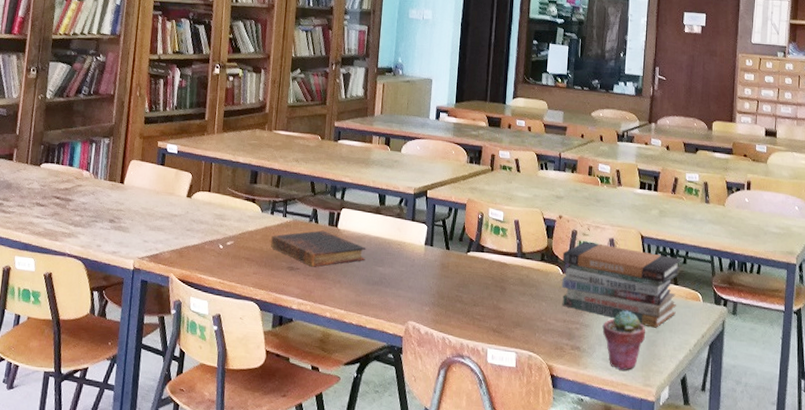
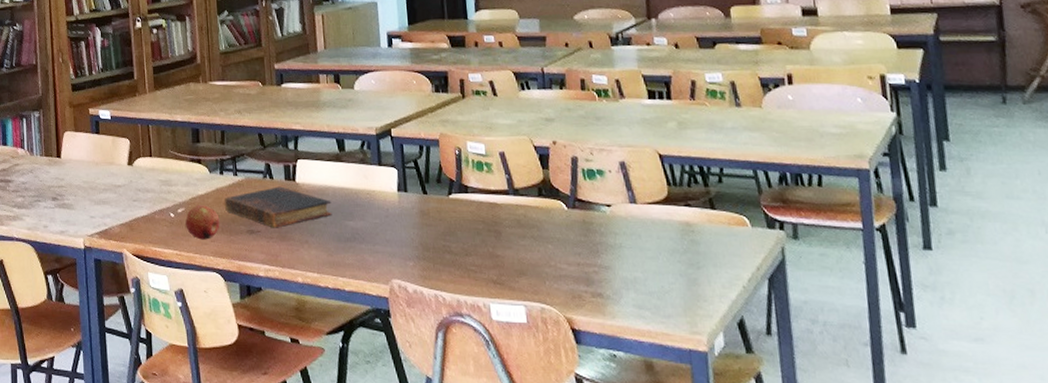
apple: none [232,240,264,272] -> present [185,205,220,240]
book stack: present [562,241,681,328] -> none [563,168,718,263]
potted succulent: present [602,310,646,370] -> none [626,245,684,317]

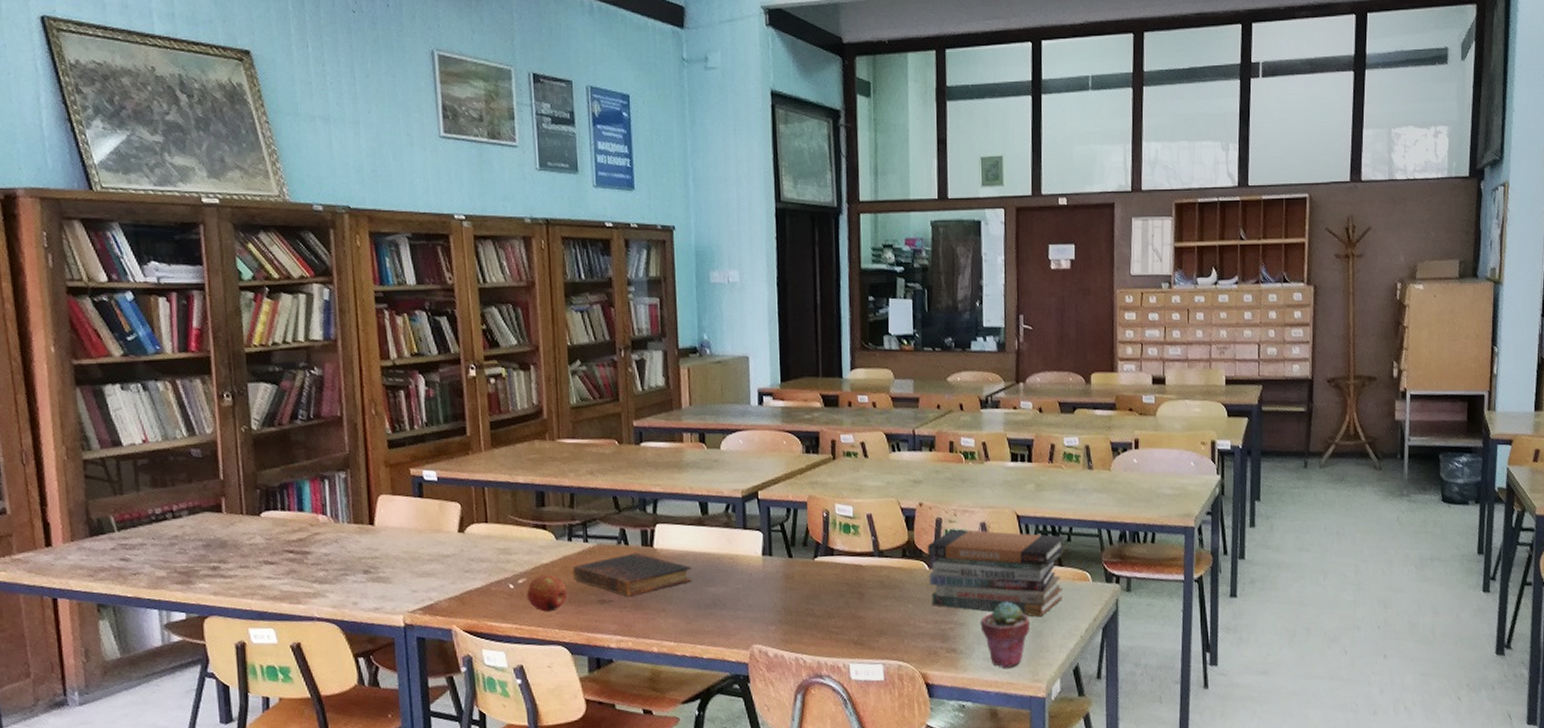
book stack: none [563,168,718,263] -> present [927,529,1065,617]
potted succulent: none [626,245,684,317] -> present [980,601,1030,668]

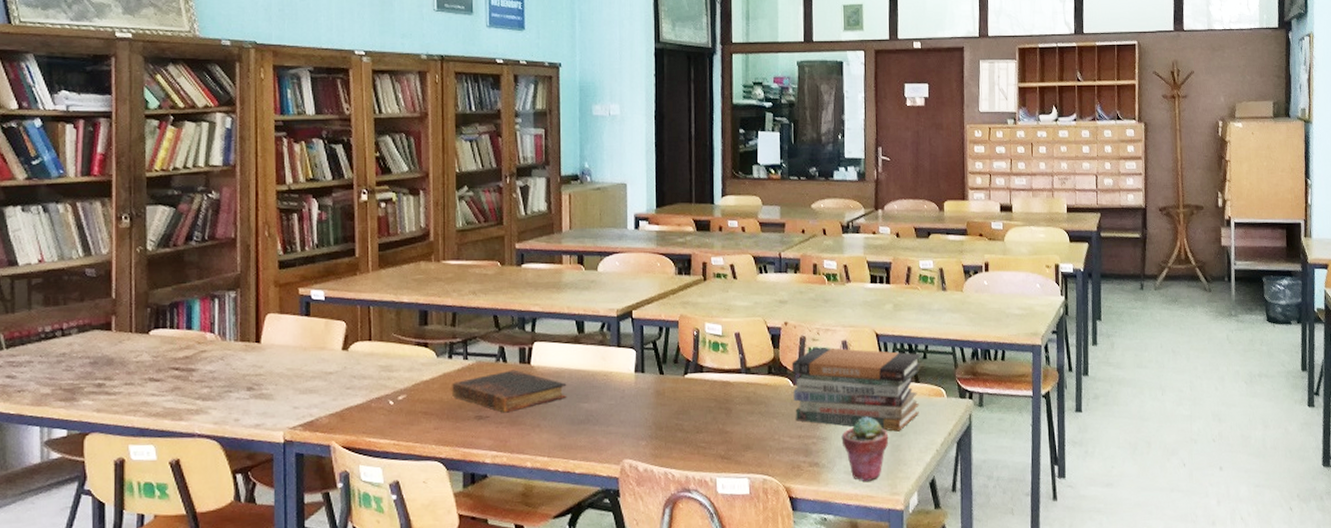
apple: present [527,574,567,612] -> none [406,391,445,428]

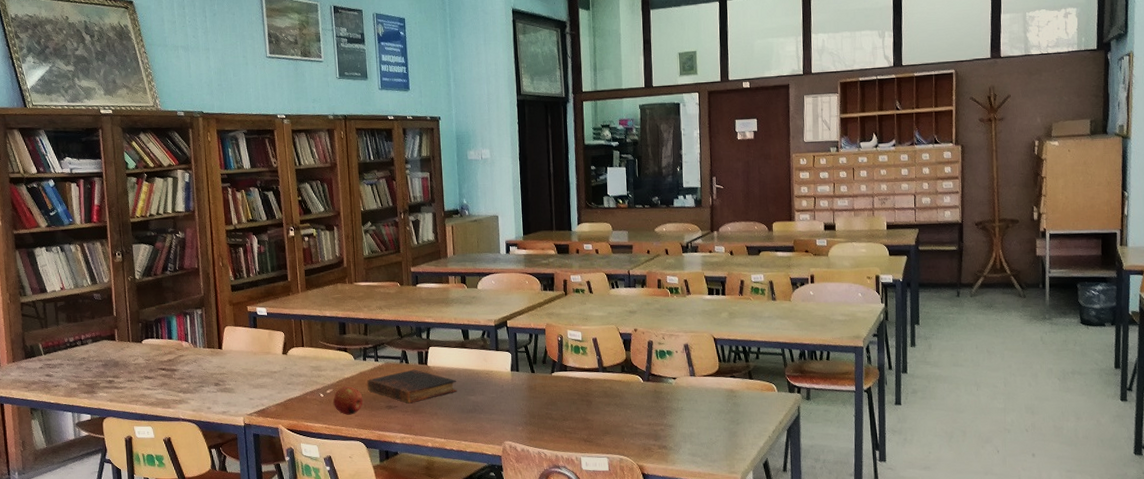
apple: none [406,391,445,428] -> present [333,386,363,415]
book stack: present [791,347,921,432] -> none [641,349,754,421]
potted succulent: present [841,416,889,481] -> none [685,408,727,462]

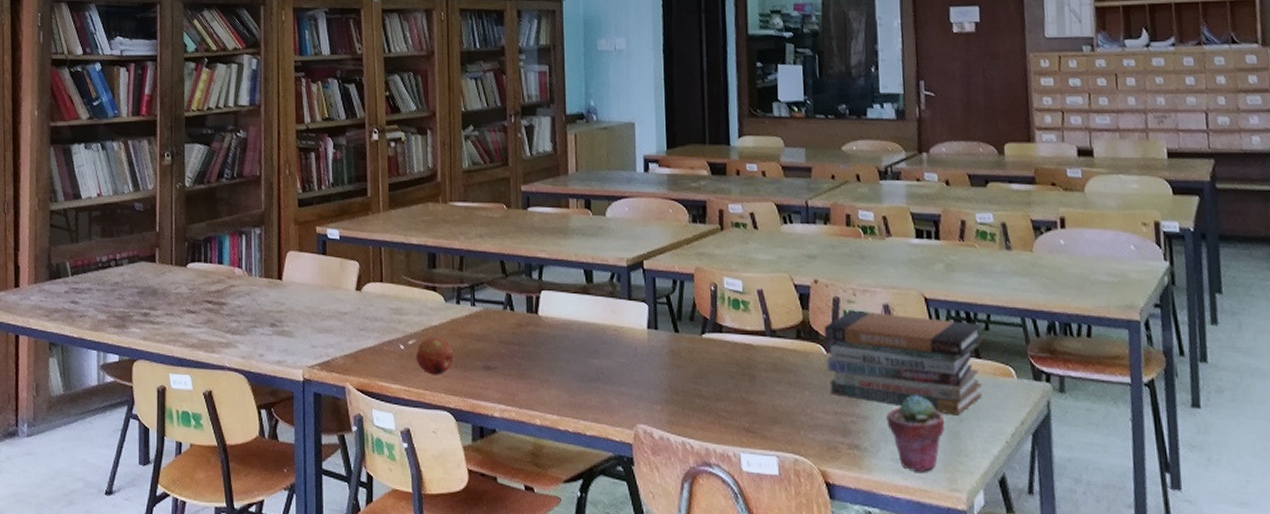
book: present [367,369,457,404] -> none [460,319,576,365]
book stack: none [641,349,754,421] -> present [824,310,983,416]
potted succulent: none [685,408,727,462] -> present [886,395,945,472]

